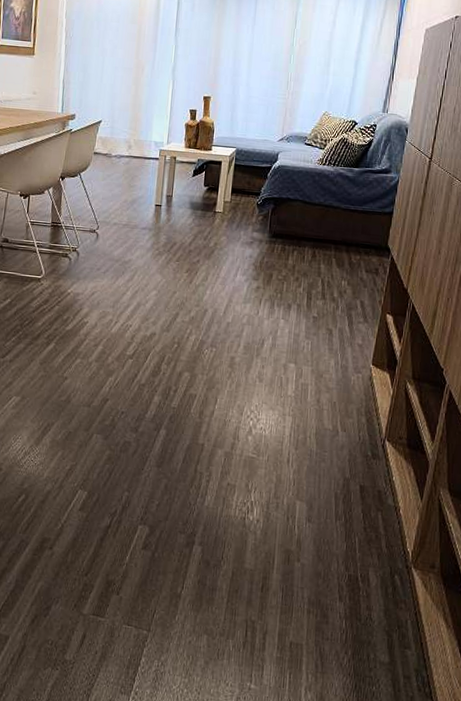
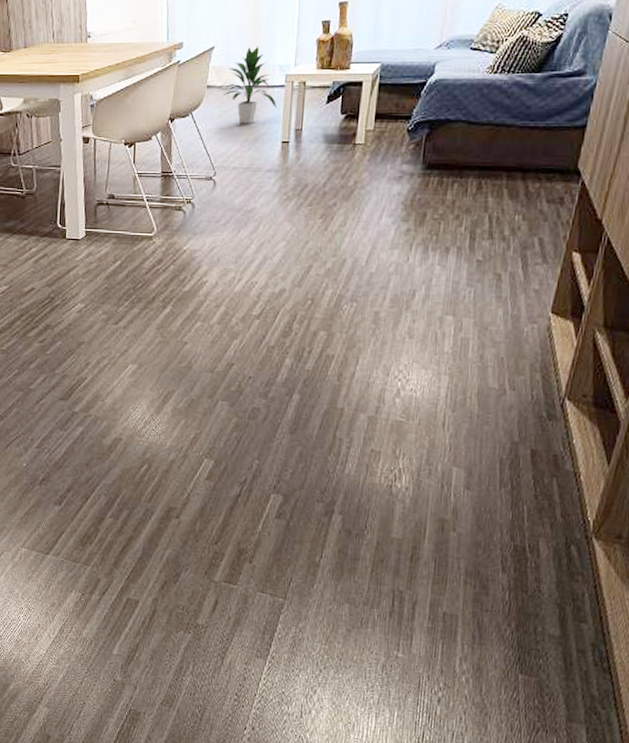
indoor plant: none [107,124,152,187] -> present [222,46,278,124]

